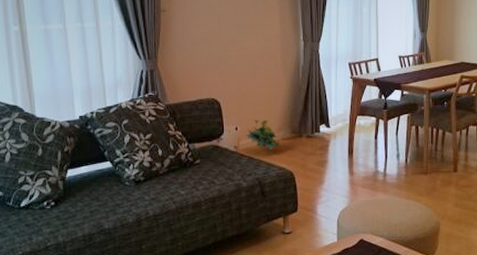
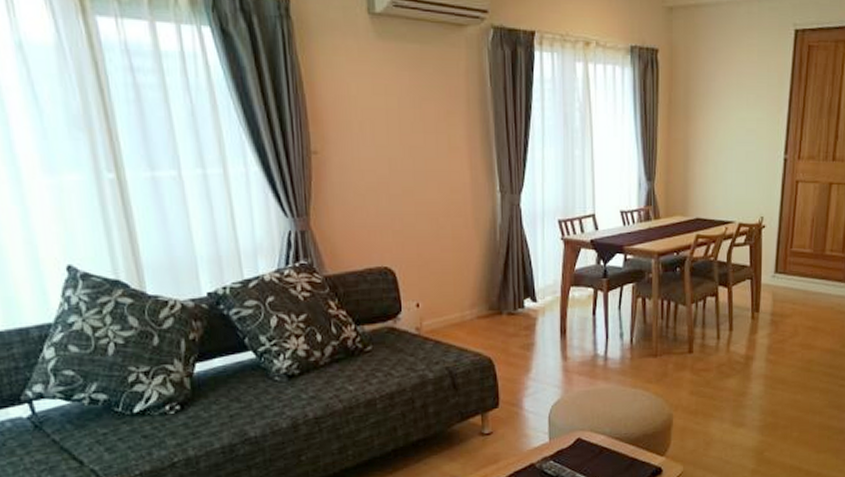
flowering plant: present [245,119,281,151] -> none [430,293,475,333]

